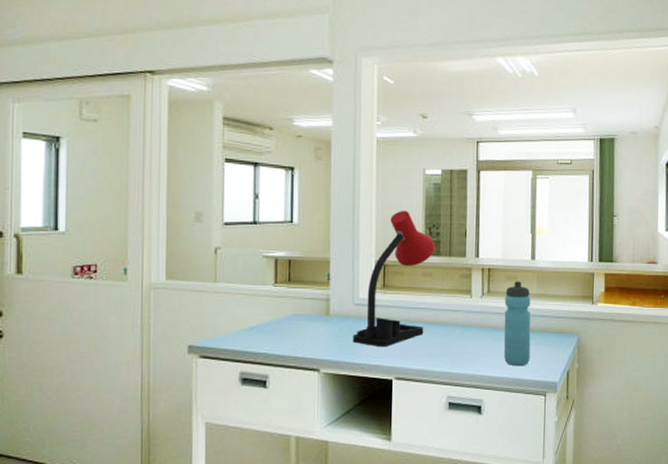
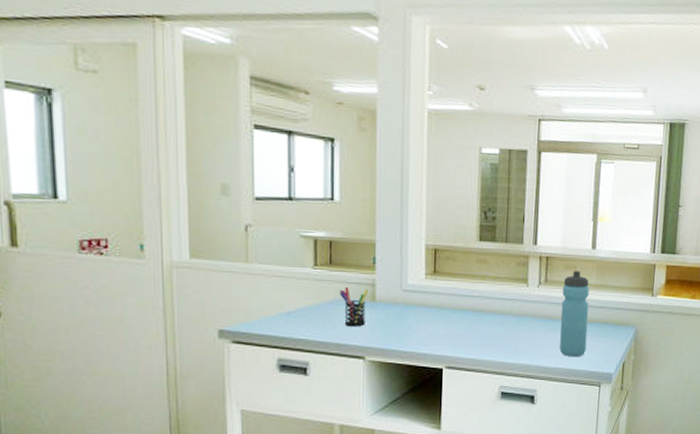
pen holder: none [297,302,324,340] -> present [340,286,369,327]
desk lamp: present [352,210,435,348] -> none [400,191,491,336]

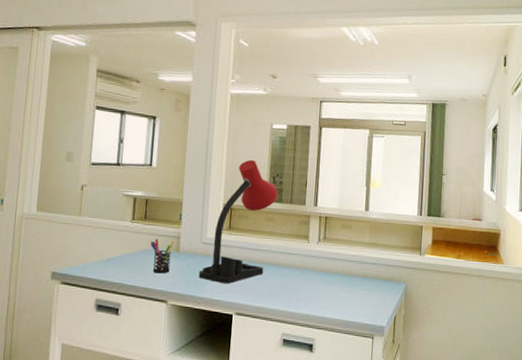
desk lamp: none [400,191,491,336] -> present [198,159,278,284]
water bottle: present [559,271,590,357] -> none [336,230,363,310]

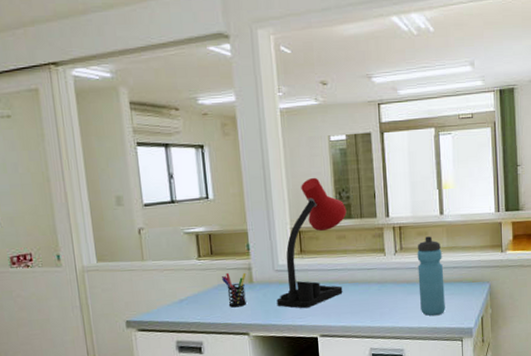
water bottle: none [336,230,363,310] -> present [417,236,445,316]

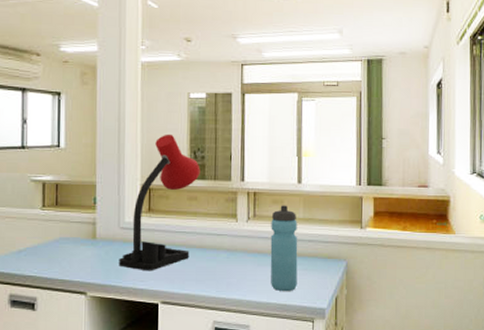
pen holder: present [222,272,246,308] -> none [65,225,90,264]

